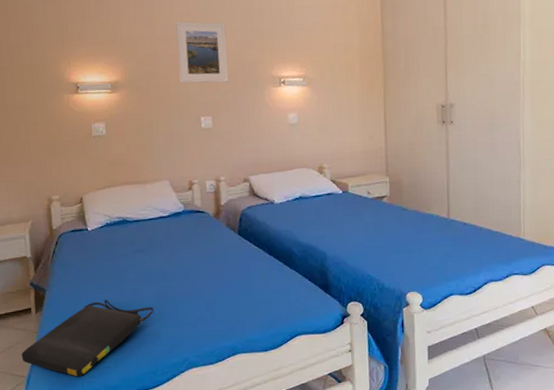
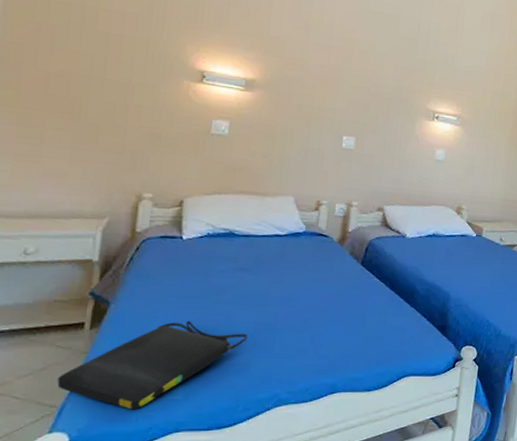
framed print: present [176,21,229,84] -> none [327,33,388,106]

